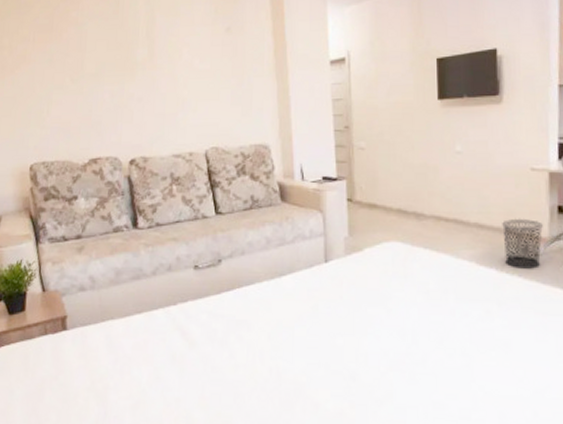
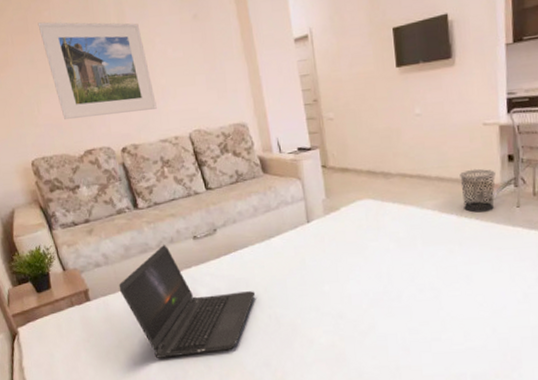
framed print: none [63,22,175,125] -> present [37,22,157,120]
laptop computer: none [101,271,257,409] -> present [118,244,256,358]

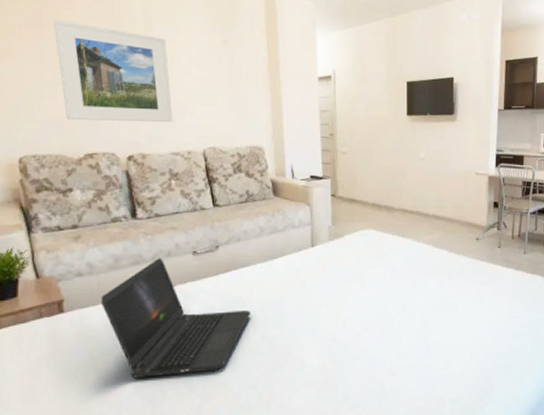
waste bin: present [460,168,496,213] -> none [453,211,483,250]

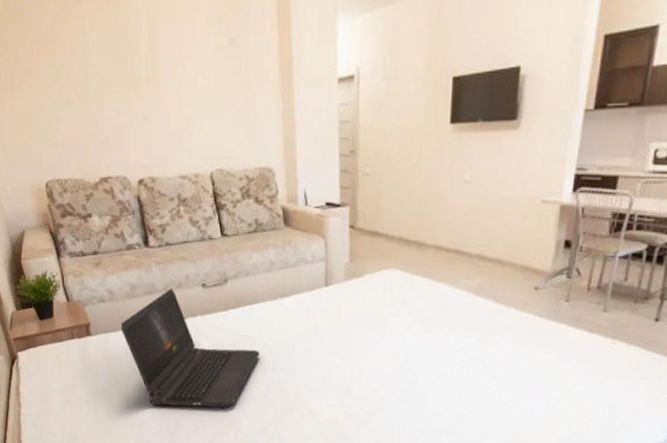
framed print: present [53,20,173,122] -> none [65,32,180,143]

